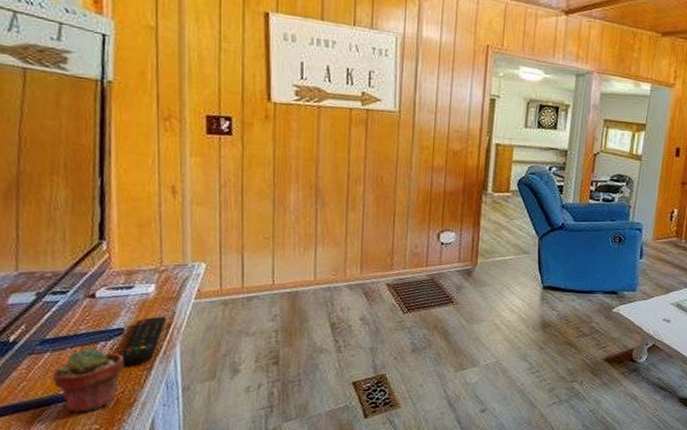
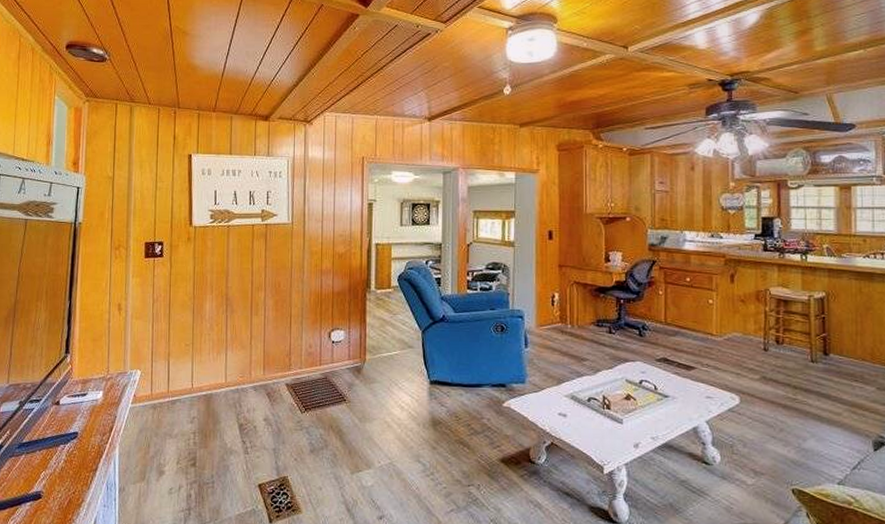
potted succulent: present [53,347,124,413] -> none [25,450,77,512]
remote control: present [121,316,166,367] -> none [74,420,109,468]

